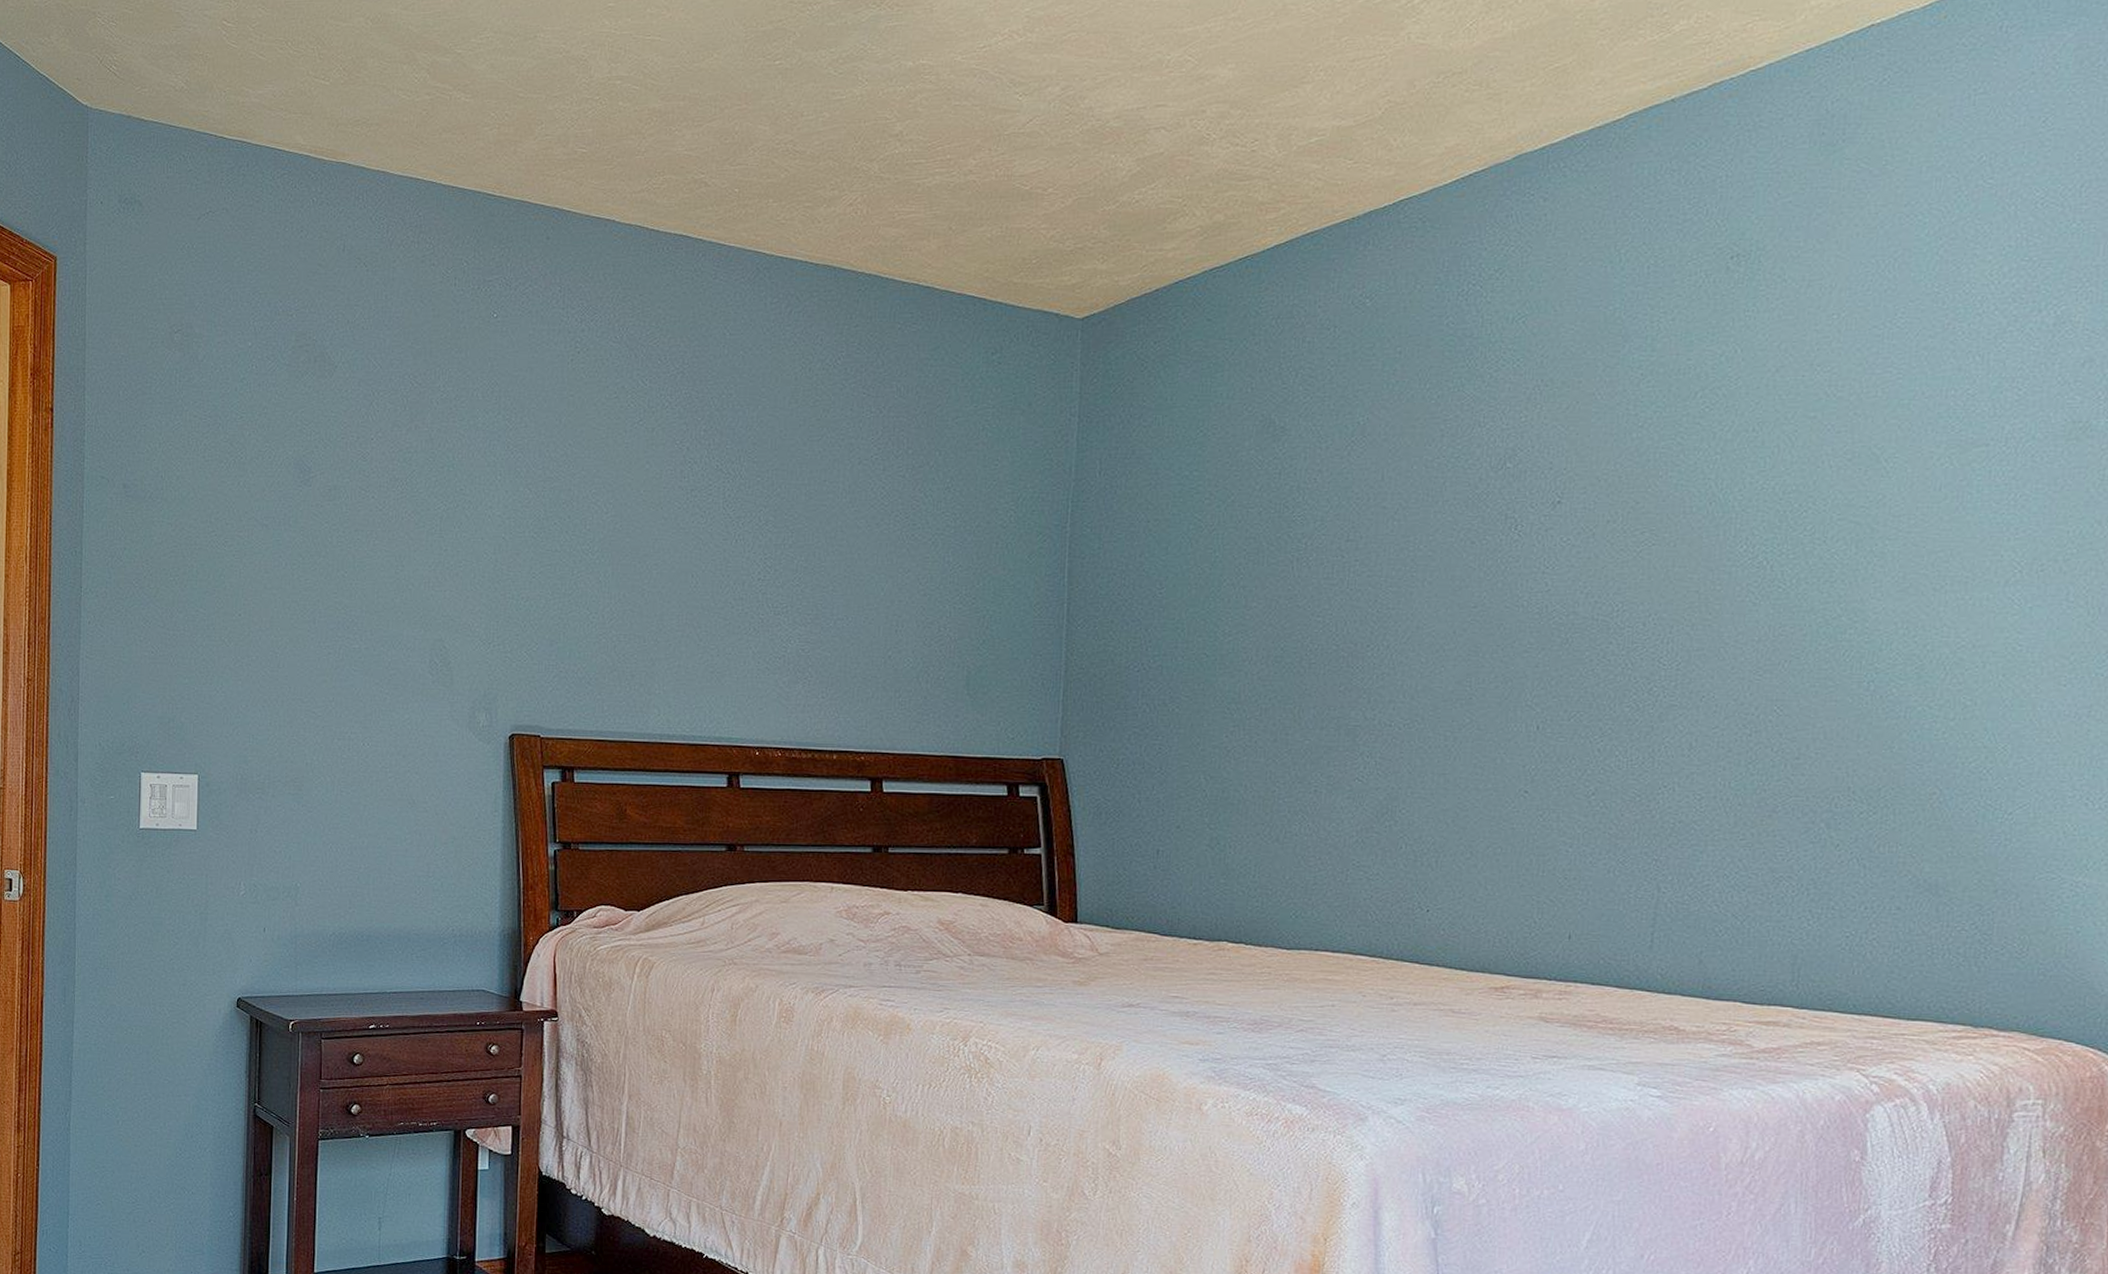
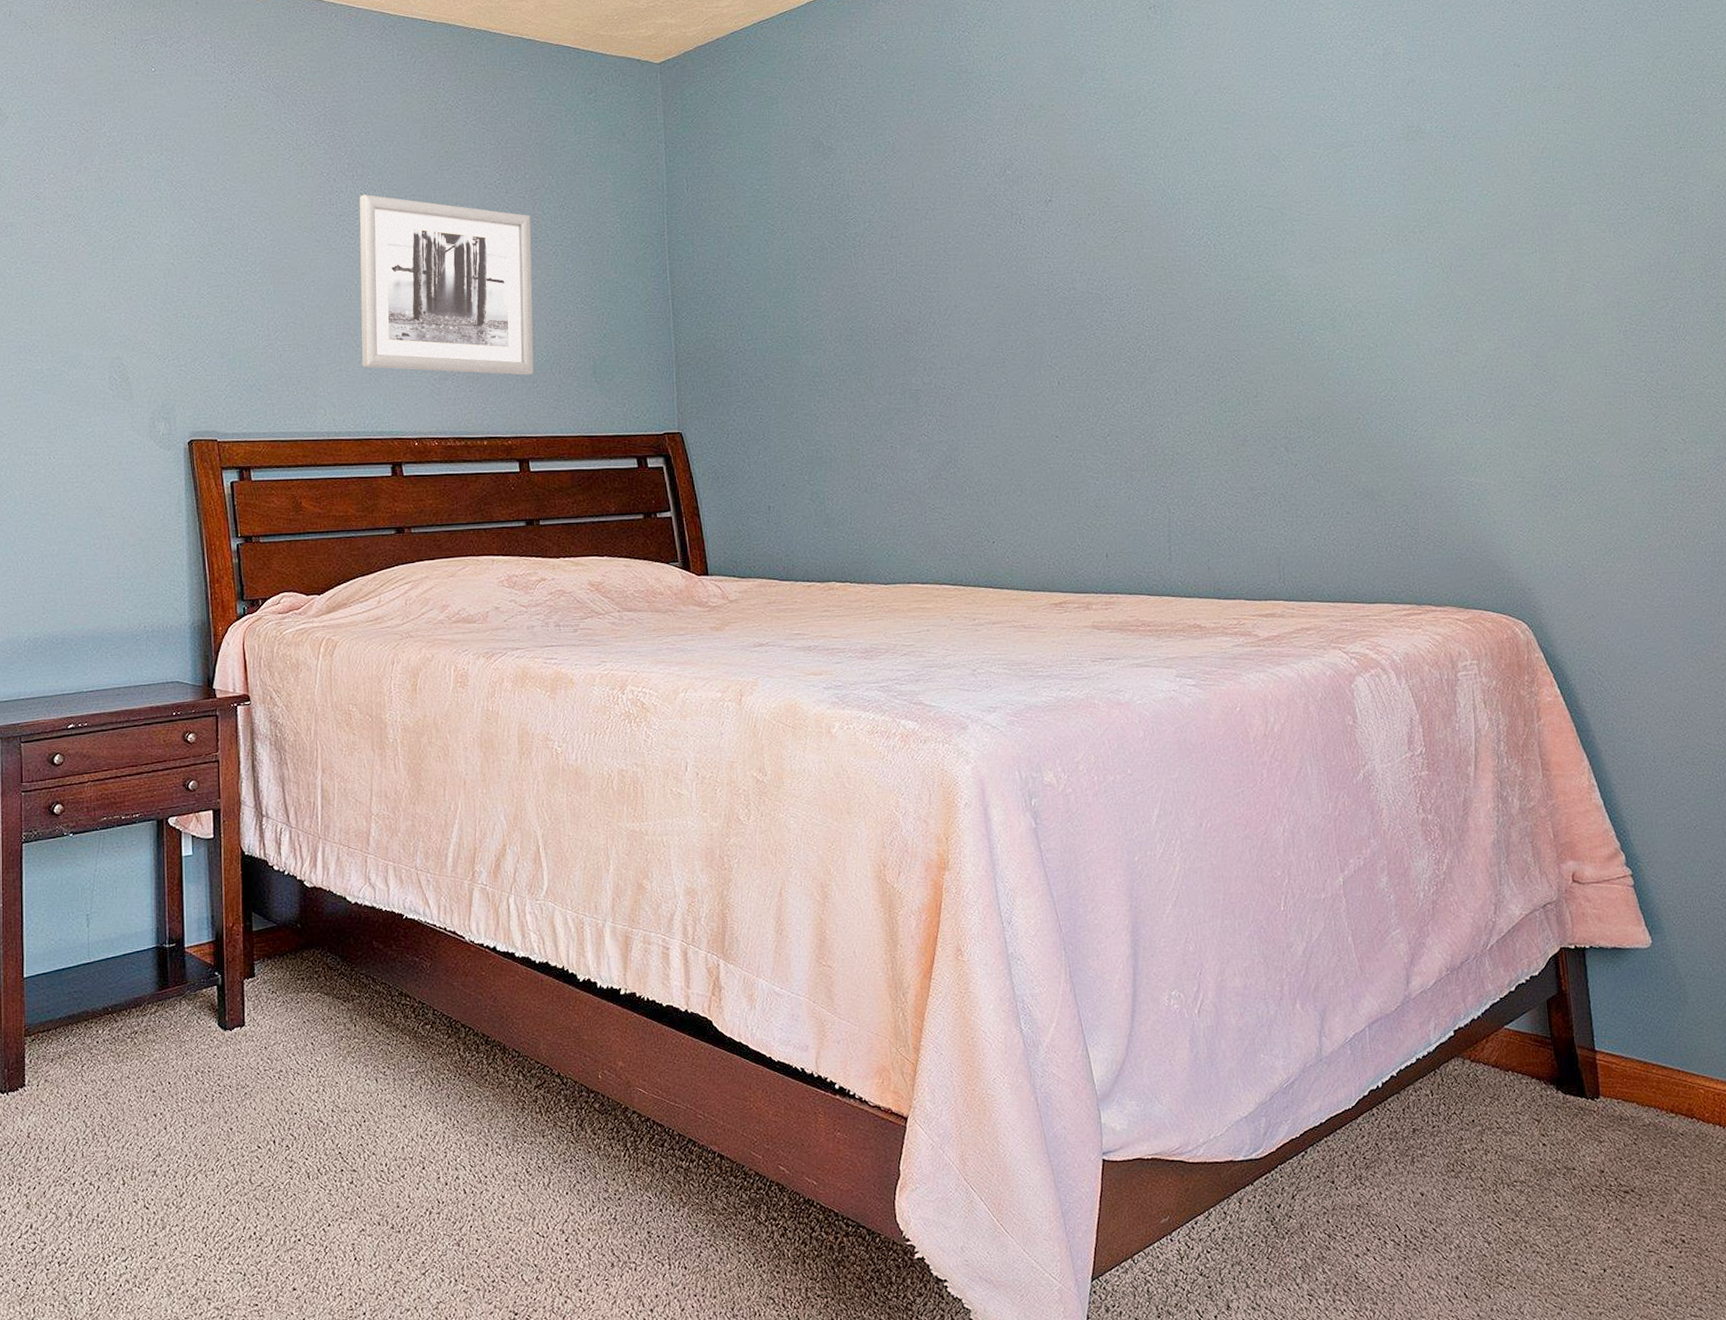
wall art: none [703,467,910,683] -> present [359,195,534,375]

